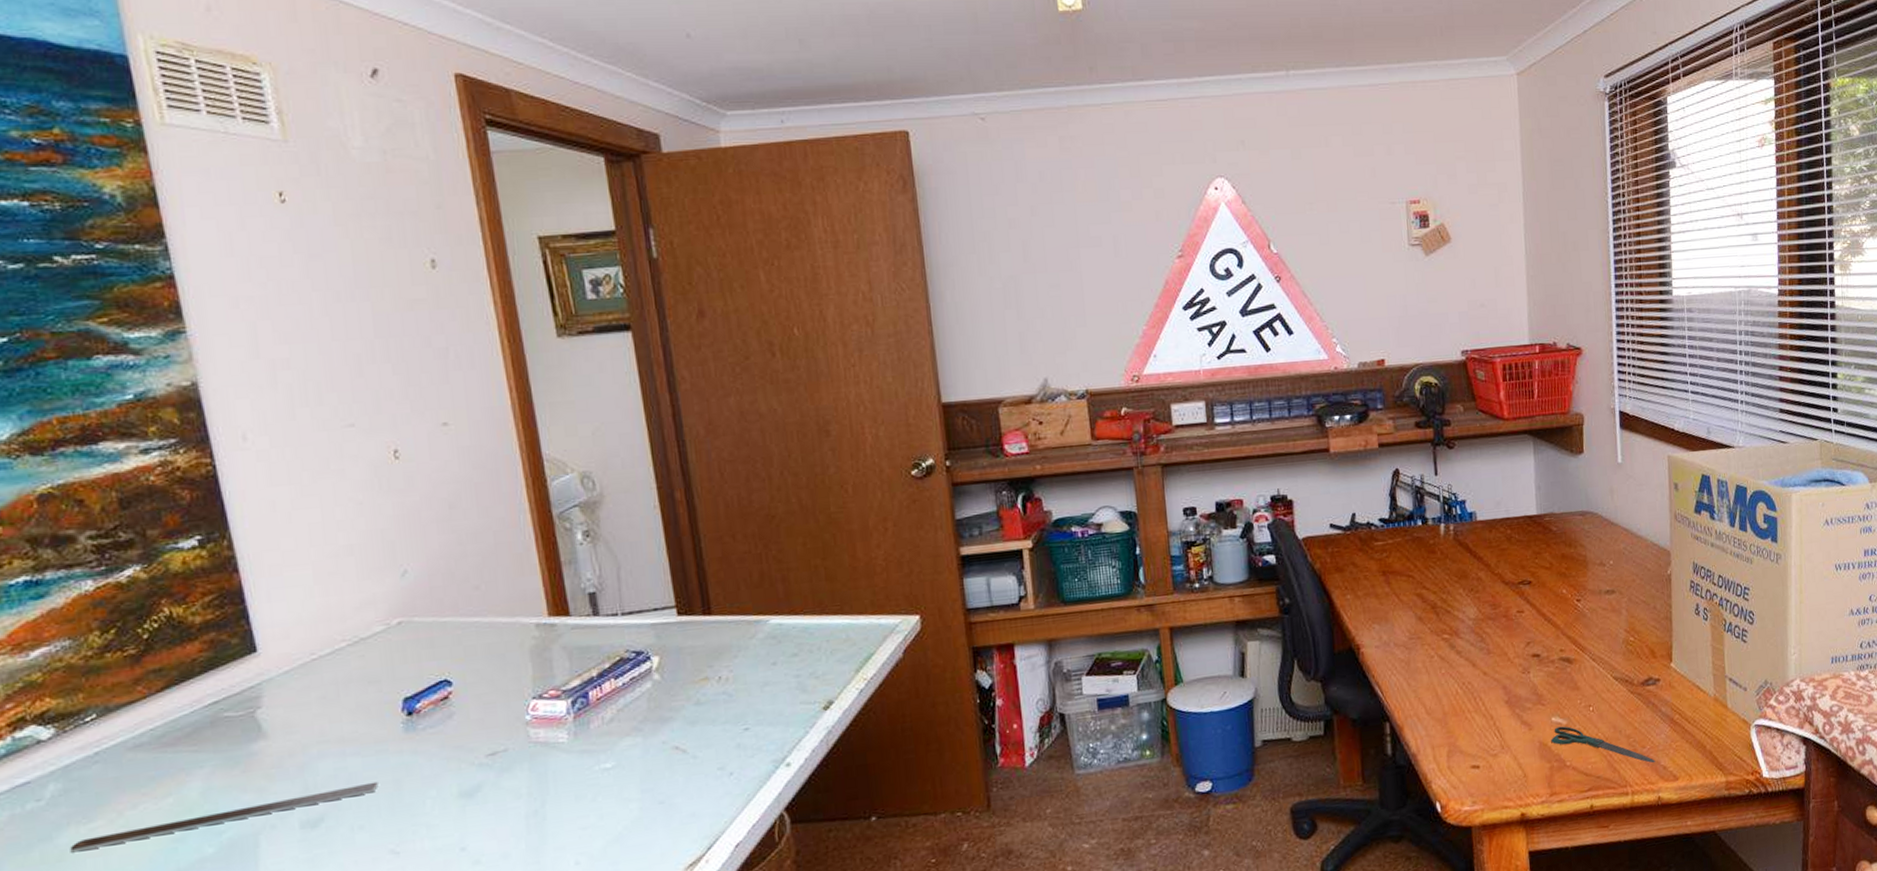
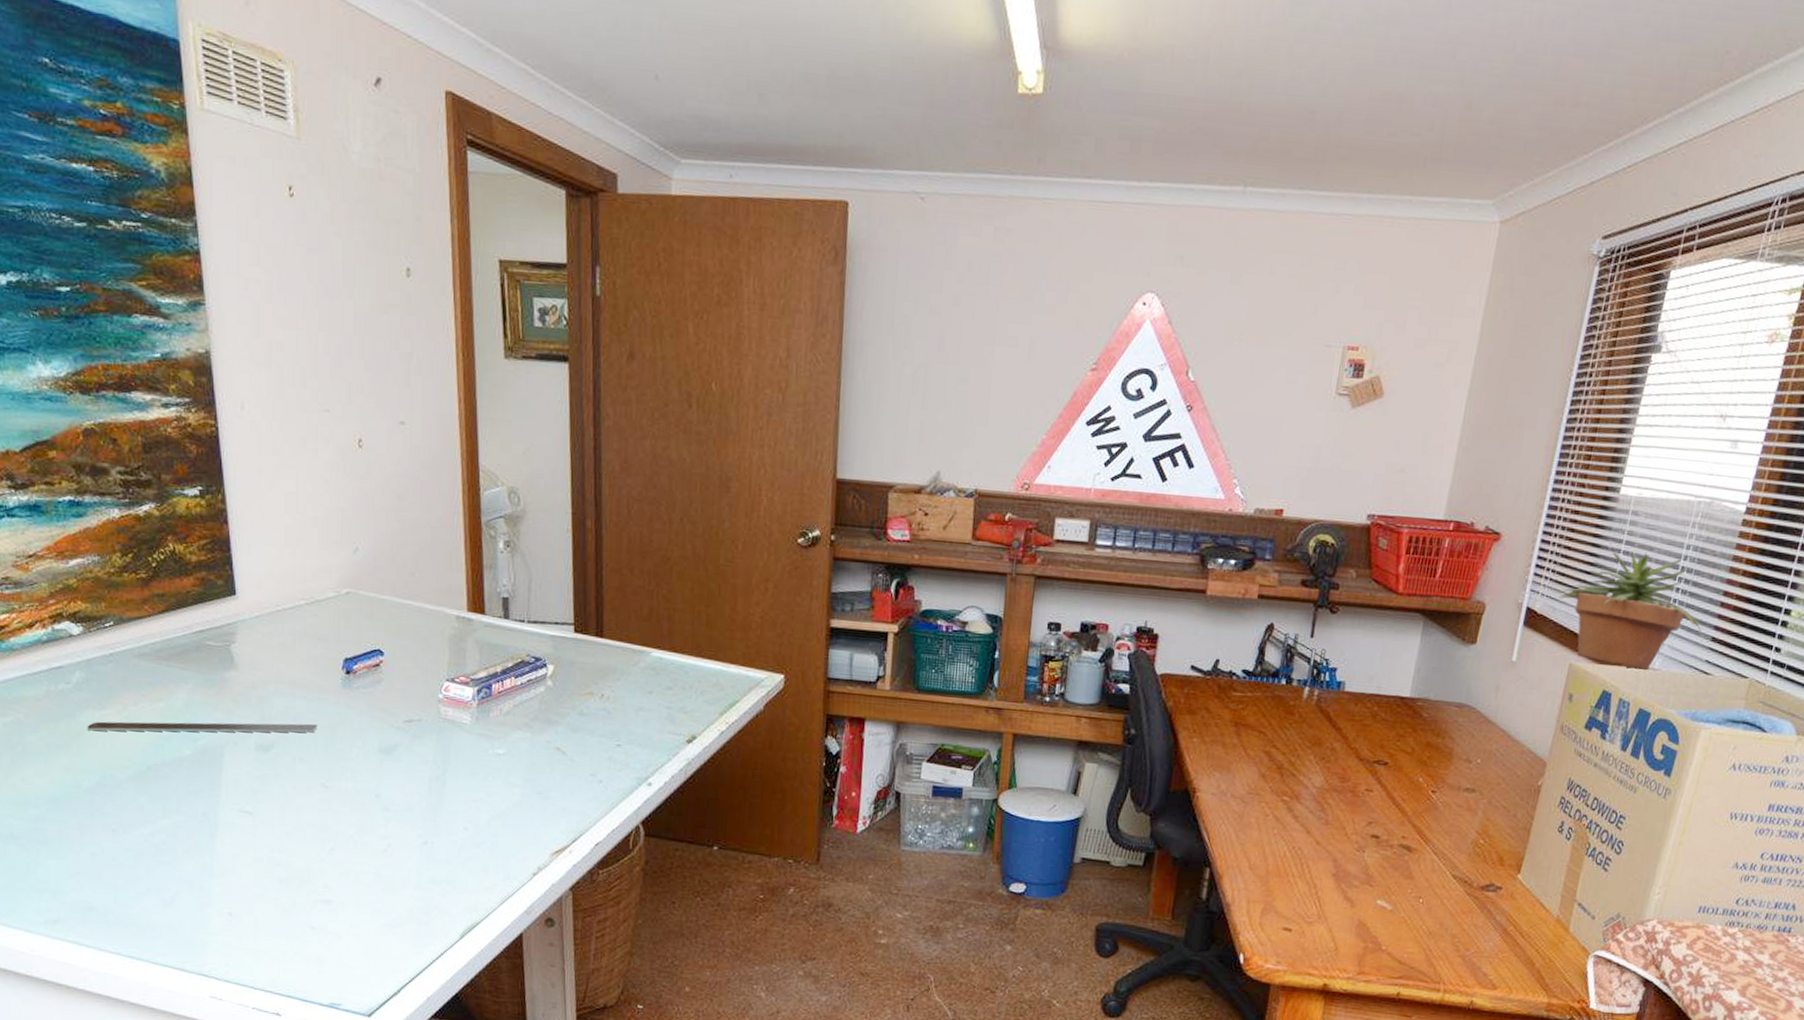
shears: present [1551,726,1656,763] -> none [1371,910,1477,968]
potted plant: none [1644,344,1769,450] -> present [1559,551,1701,671]

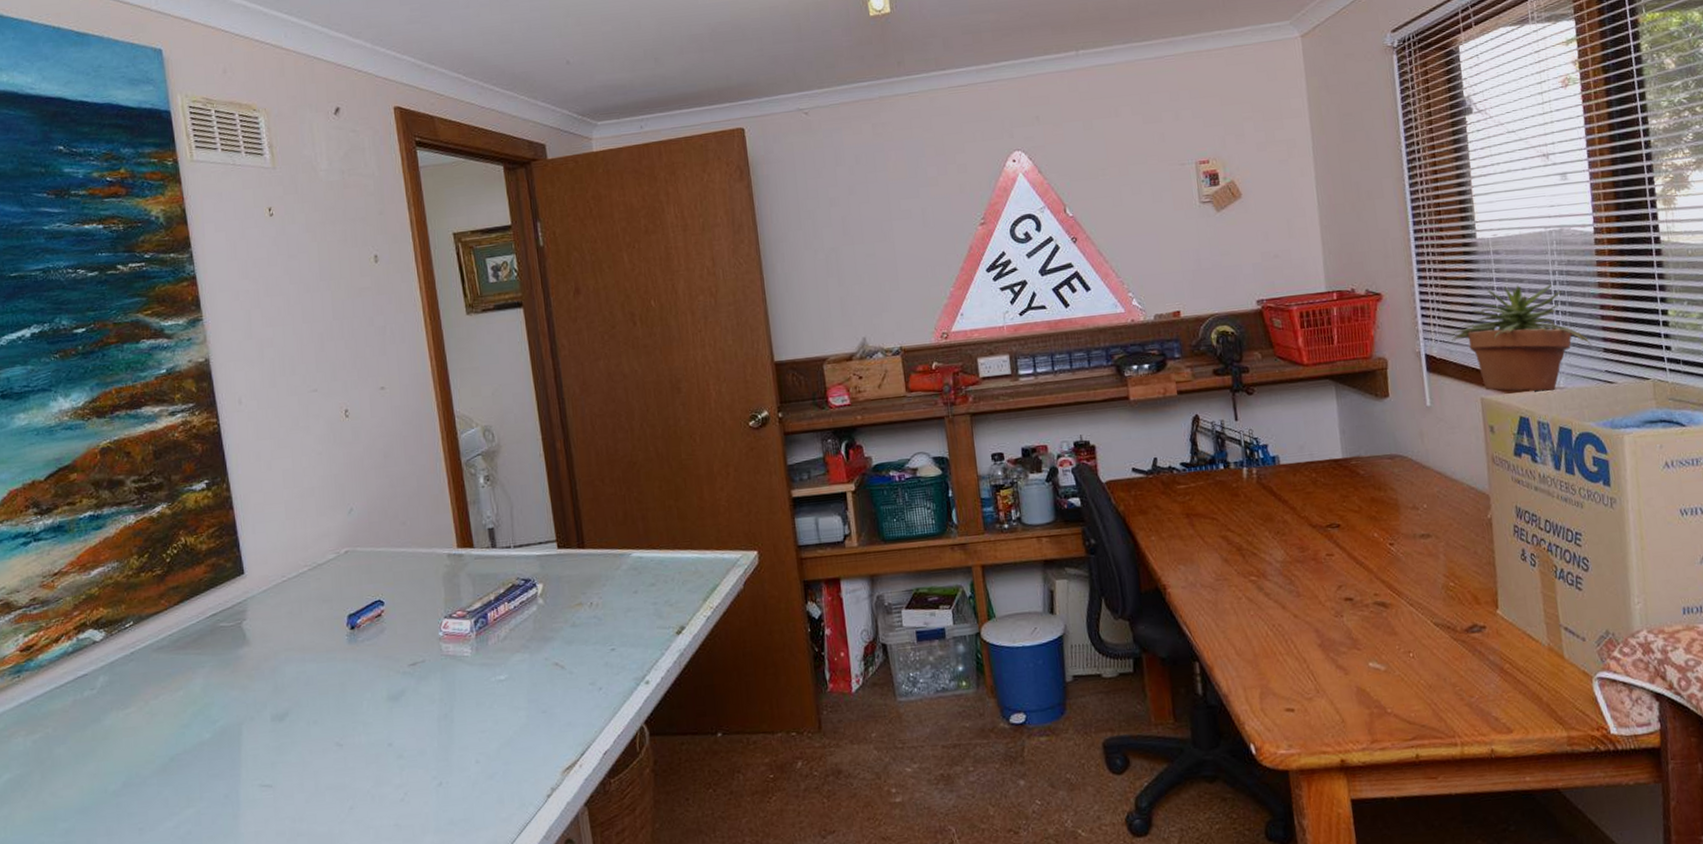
ruler: present [87,721,318,733] -> none [112,684,328,733]

